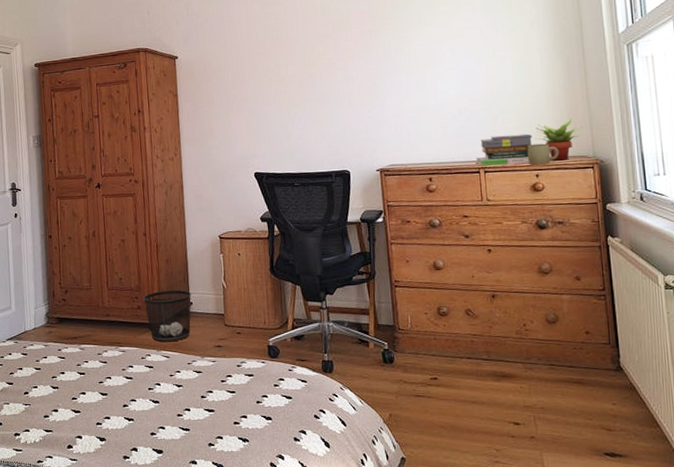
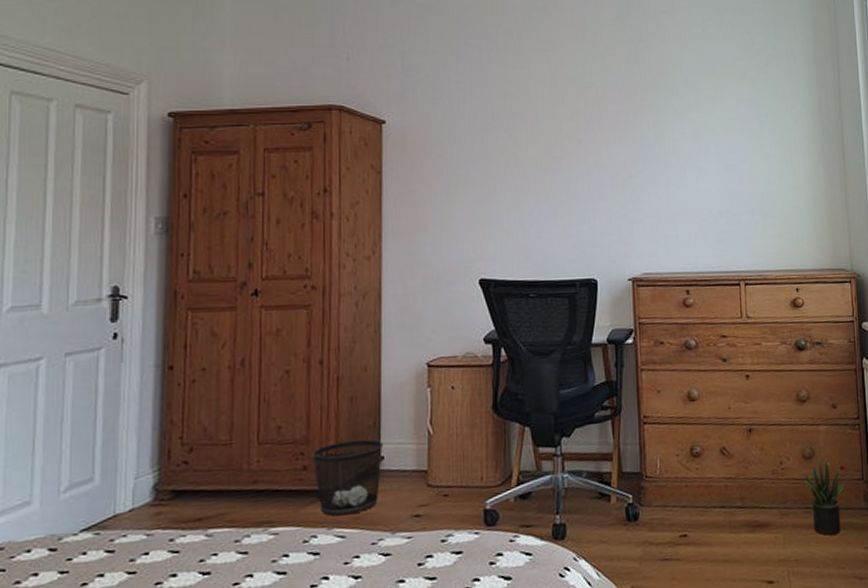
books: present [475,133,532,166] -> none [736,242,793,277]
mug: present [526,143,558,166] -> none [787,253,818,279]
succulent plant: present [535,119,583,161] -> none [796,228,842,274]
potted plant: none [546,324,590,390] -> present [802,459,844,536]

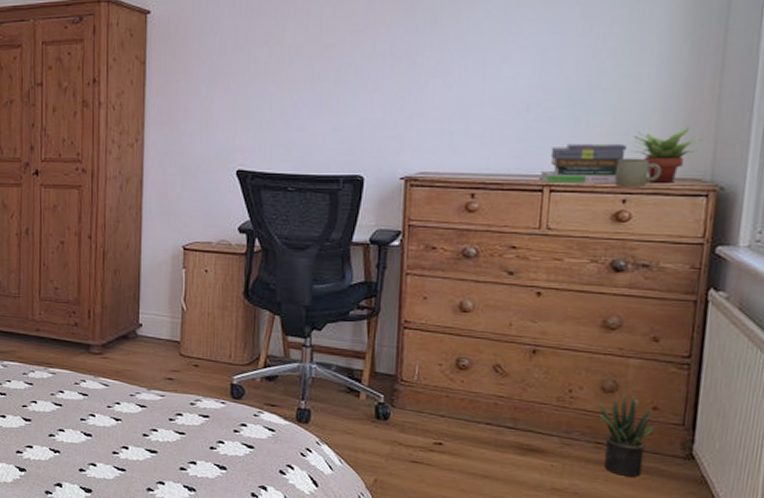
waste bin: present [312,439,384,516] -> none [82,306,142,368]
books: none [736,242,793,277] -> present [539,143,626,185]
mug: none [787,253,818,279] -> present [614,158,661,188]
succulent plant: none [796,228,842,274] -> present [630,127,703,183]

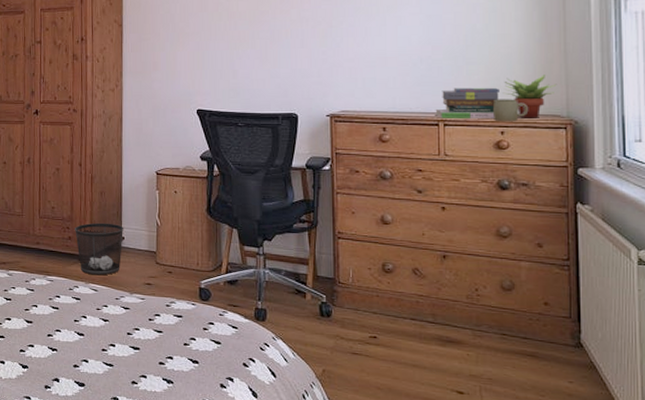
waste bin: none [82,306,142,368] -> present [75,222,124,276]
potted plant: present [598,394,654,477] -> none [500,292,547,363]

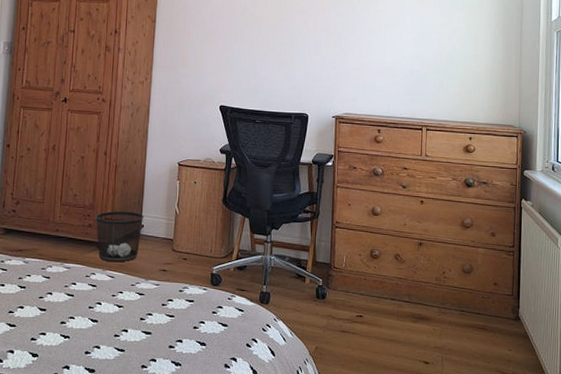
books: present [435,87,499,120] -> none [420,98,470,127]
mug: present [492,99,528,122] -> none [464,109,490,130]
succulent plant: present [502,75,557,118] -> none [472,91,513,127]

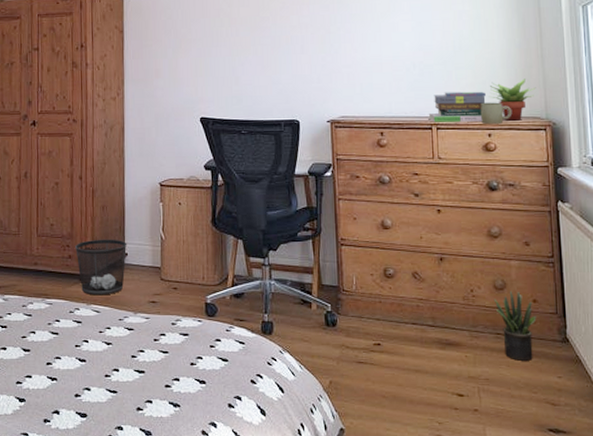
books: none [420,98,470,127] -> present [428,91,486,123]
potted plant: none [461,274,496,335] -> present [493,291,537,361]
mug: none [464,109,490,130] -> present [480,102,511,125]
succulent plant: none [472,91,513,127] -> present [488,78,536,121]

